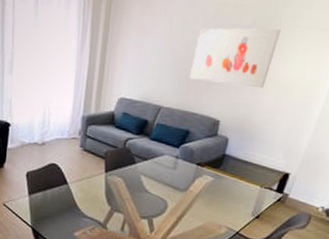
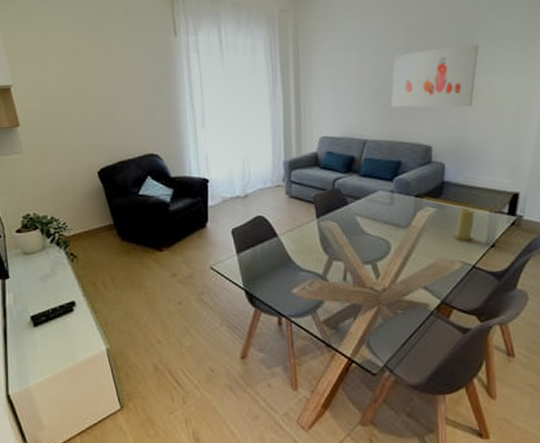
candle: none [224,180,247,212] -> present [453,208,474,243]

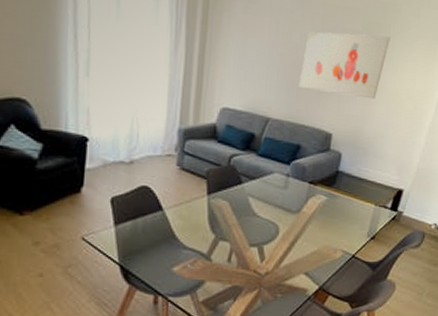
candle: present [453,208,474,243] -> none [339,199,361,233]

